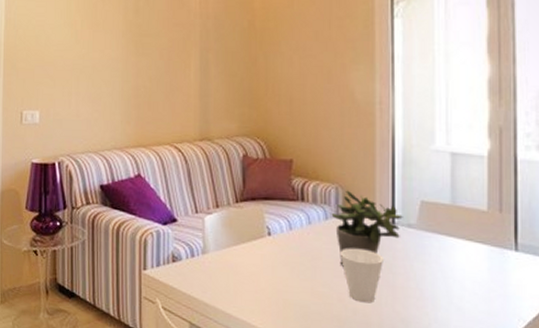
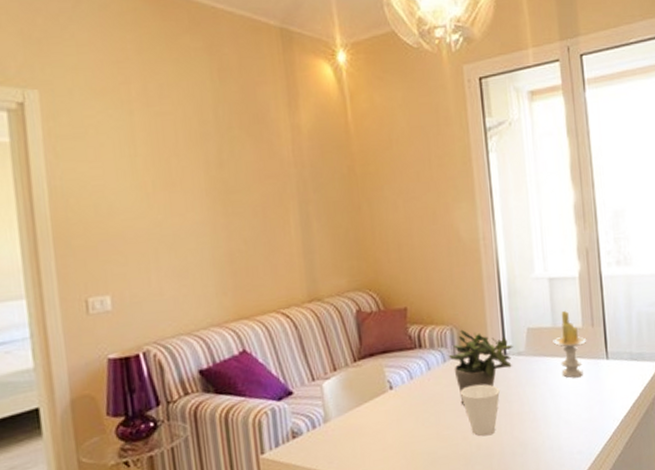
candle: none [450,189,492,264] -> present [553,310,587,378]

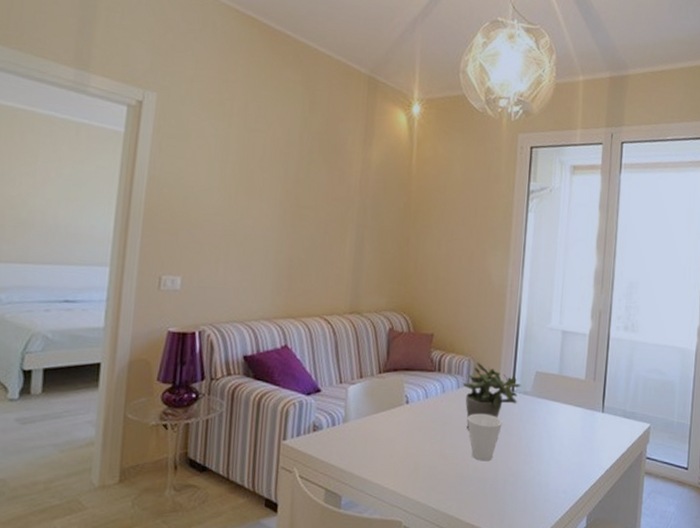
candle: present [553,310,587,378] -> none [557,361,587,424]

